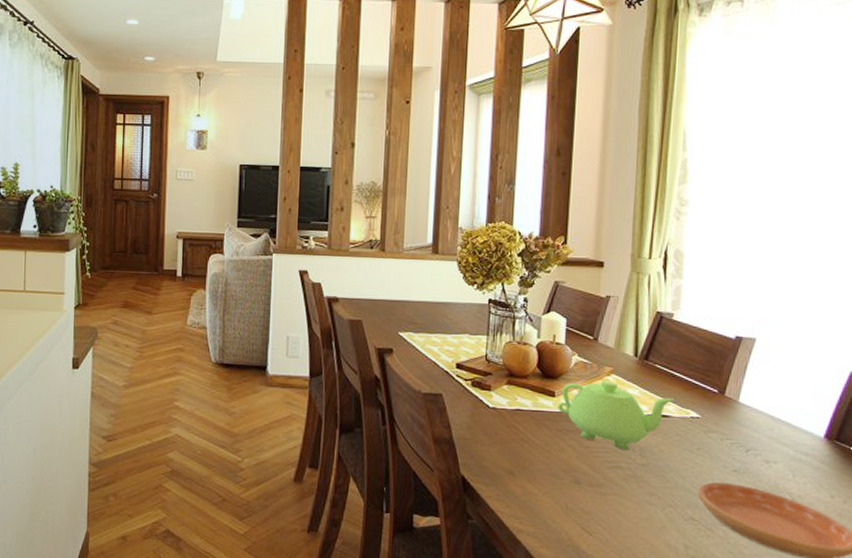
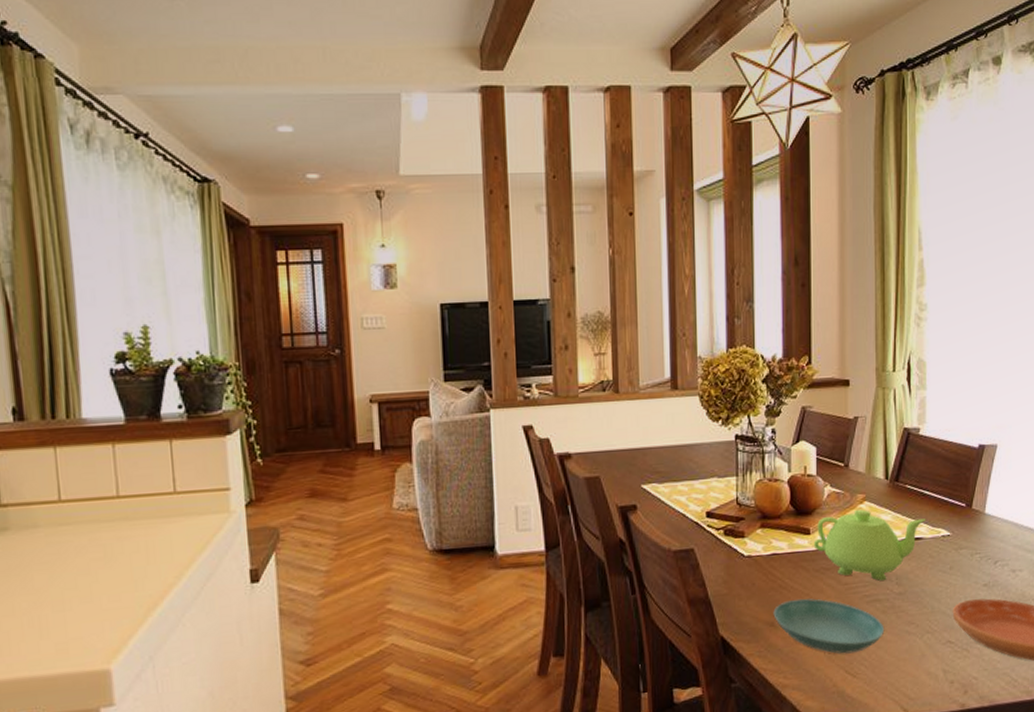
saucer: none [513,453,625,513] -> present [773,598,885,654]

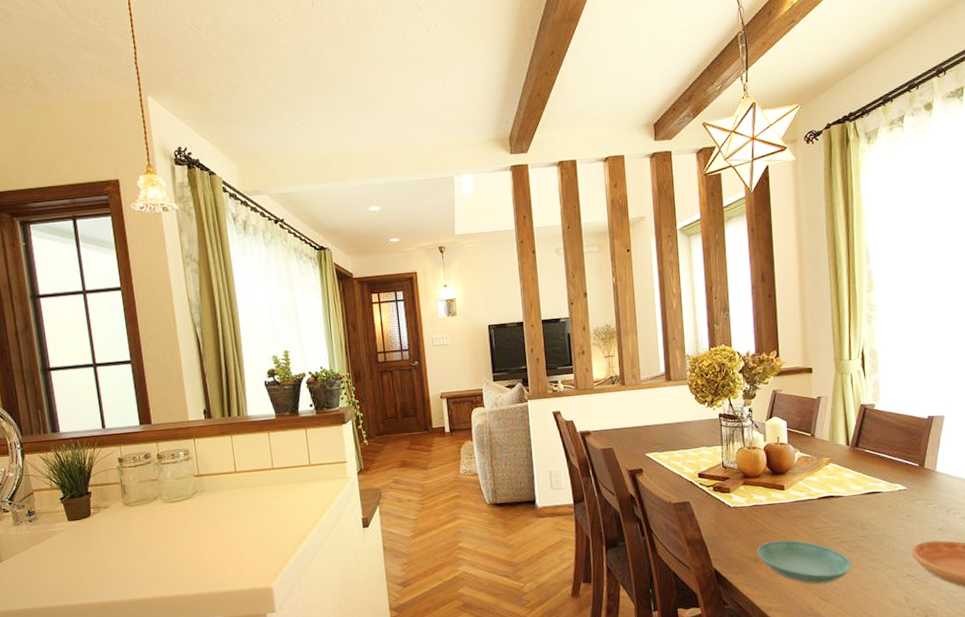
teapot: present [813,509,926,581] -> none [788,469,884,526]

